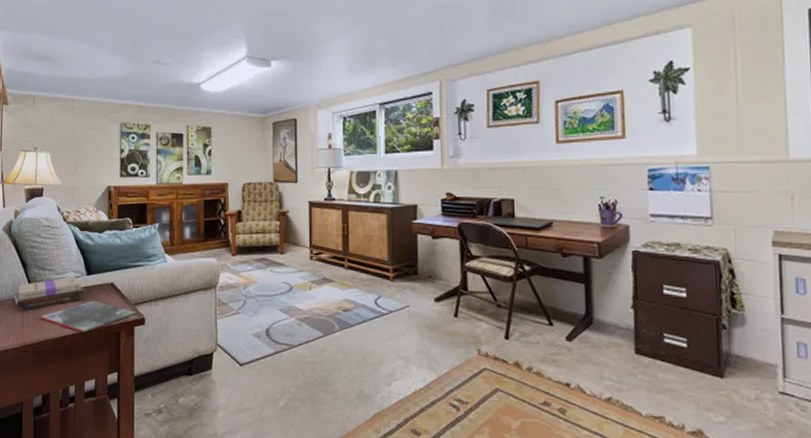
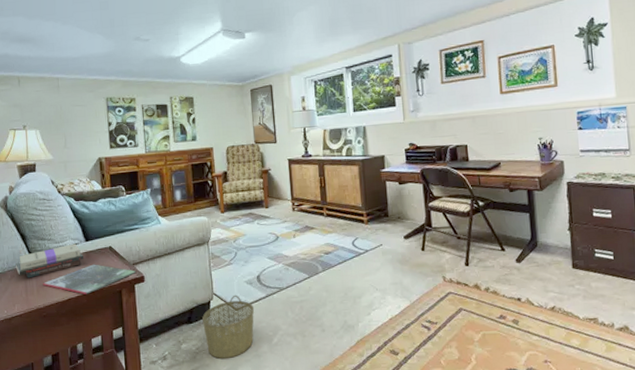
basket: none [202,348,261,420] -> present [201,294,255,359]

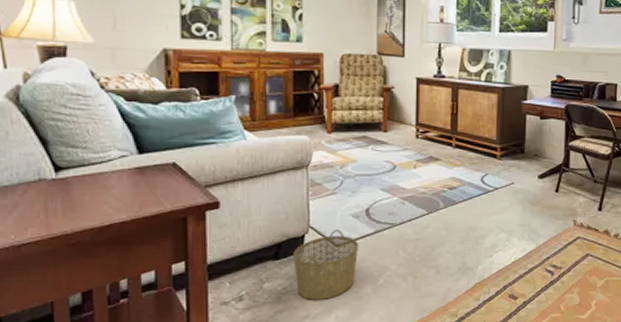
books: present [16,244,83,279] -> none [31,155,134,196]
magazine: present [42,264,136,295] -> none [71,183,208,220]

